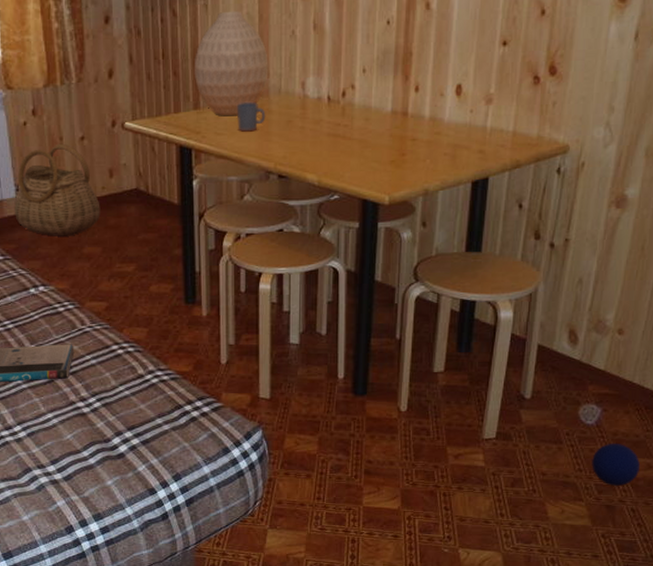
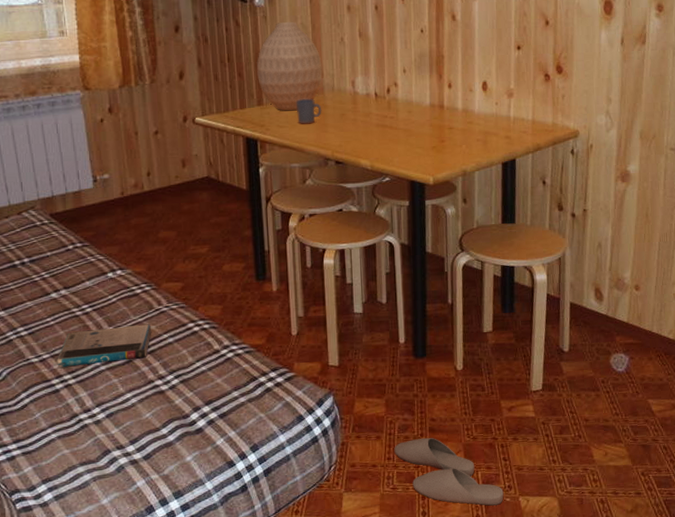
basket: present [14,143,101,237] -> none [92,137,175,223]
slippers: none [325,479,442,555] -> present [394,437,504,506]
ball: present [592,443,641,486] -> none [626,387,667,426]

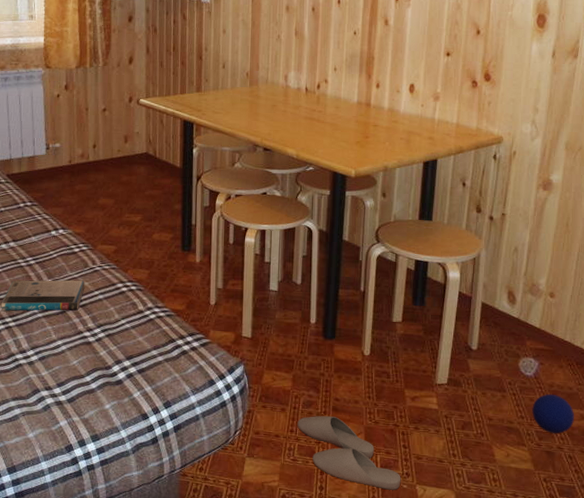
vase: present [256,21,323,111] -> none [198,17,259,99]
mug: present [295,99,322,124] -> none [231,89,255,112]
ball: none [626,387,667,426] -> present [532,393,575,434]

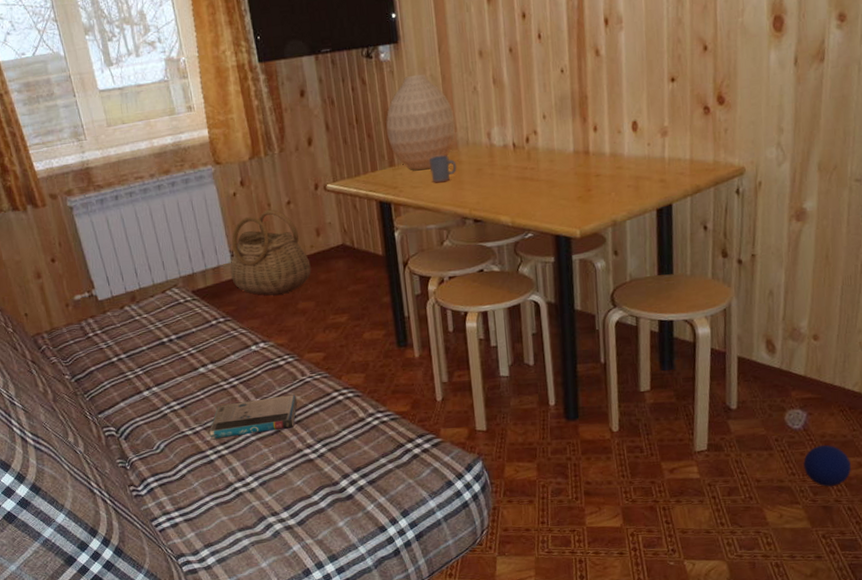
basket: none [44,113,116,189] -> present [231,209,311,296]
vase: none [198,17,259,99] -> present [385,74,456,171]
mug: none [231,89,255,112] -> present [428,155,457,183]
slippers: present [297,415,401,490] -> none [548,501,667,570]

